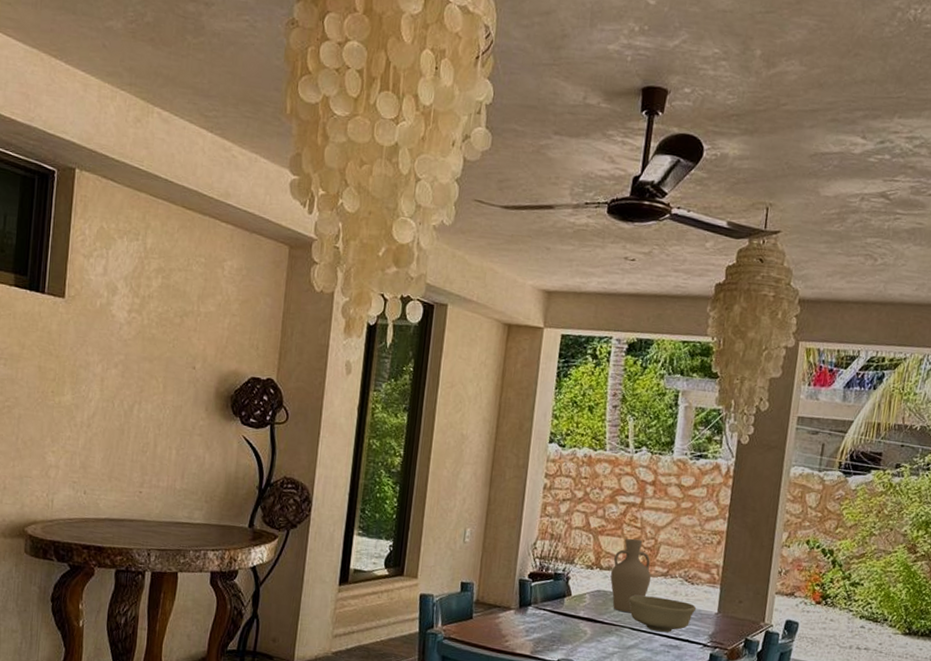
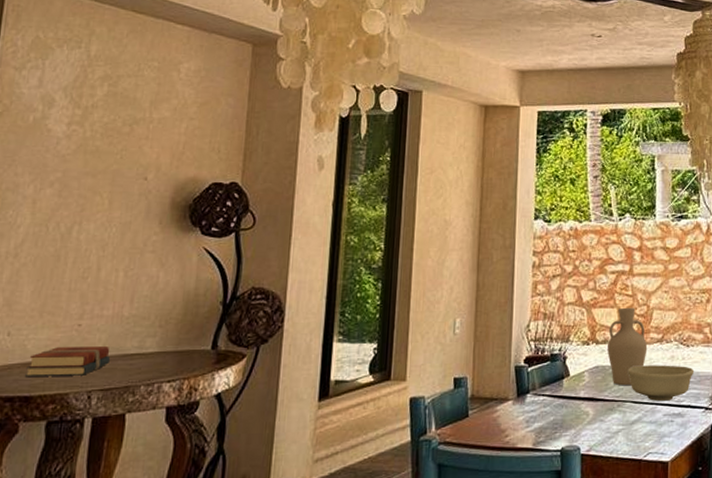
books: none [99,508,166,535] -> present [25,347,111,376]

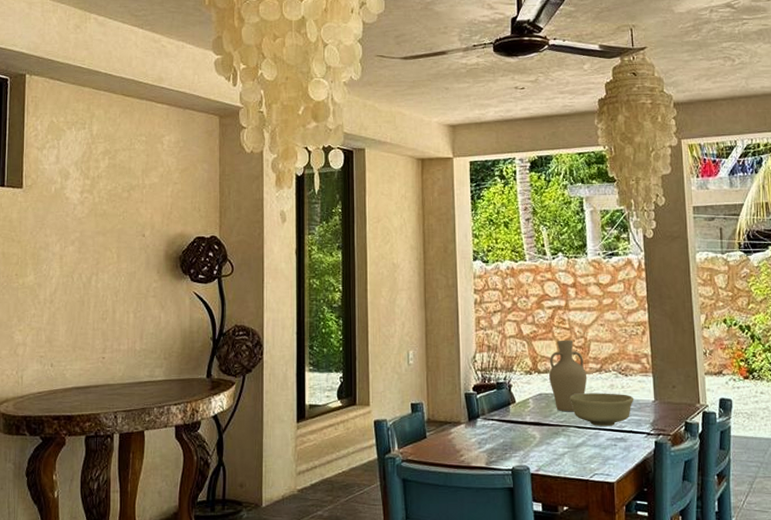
books: present [25,347,111,376] -> none [67,375,129,399]

